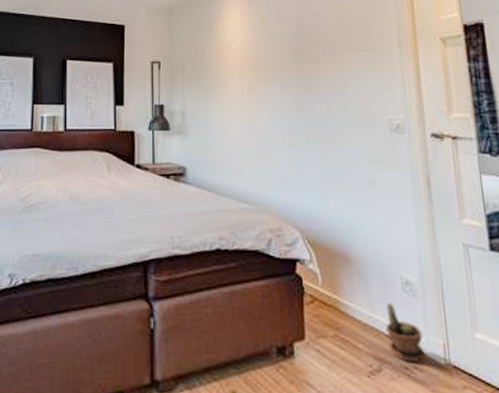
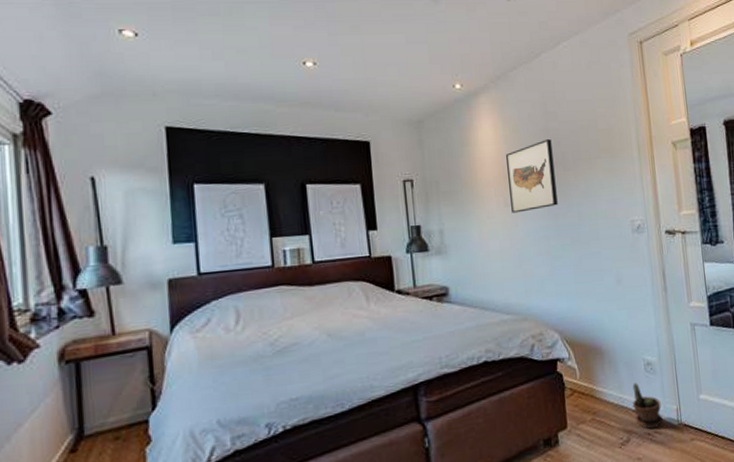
wall art: none [253,30,305,101] -> present [506,139,558,213]

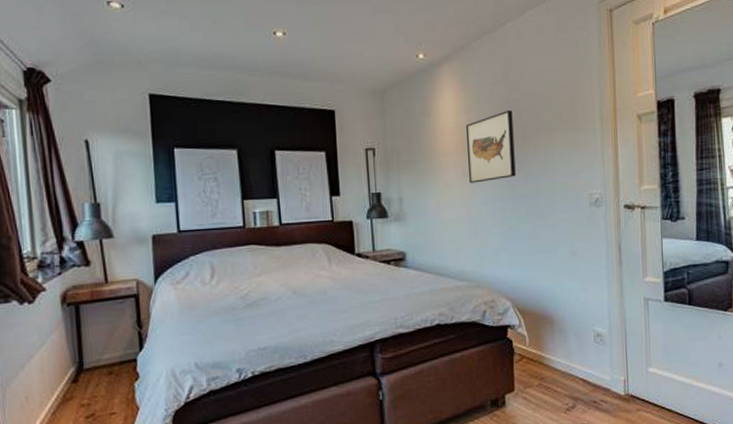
potted plant: present [632,382,663,430] -> none [579,352,609,398]

